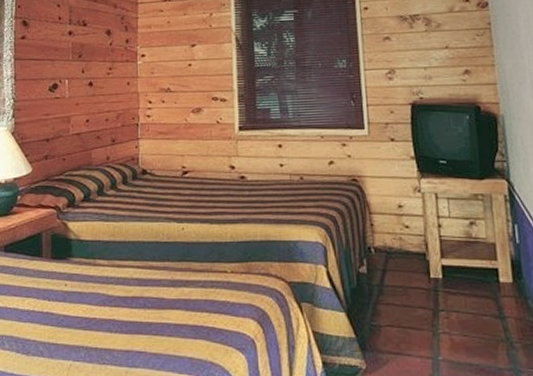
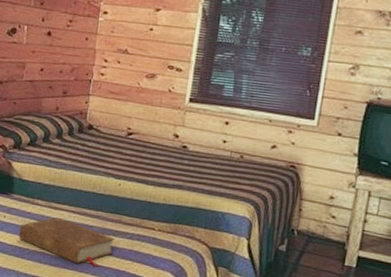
book: none [82,275,188,327] -> present [18,217,115,267]

